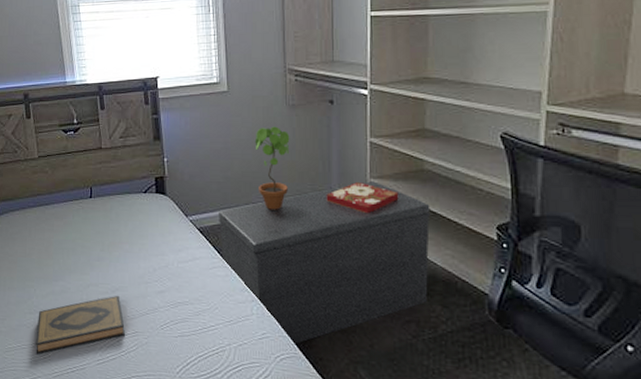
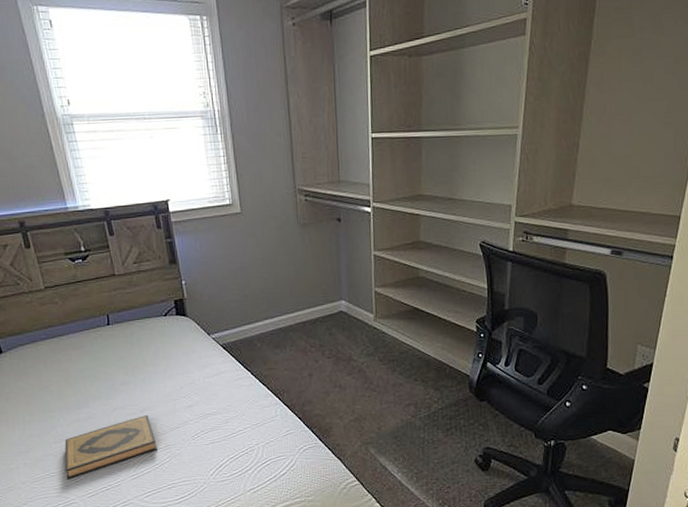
bench: present [219,181,431,345] -> none [240,290,425,437]
potted plant: present [255,126,290,210] -> none [270,245,303,322]
decorative box: present [326,182,399,214] -> none [337,291,399,319]

